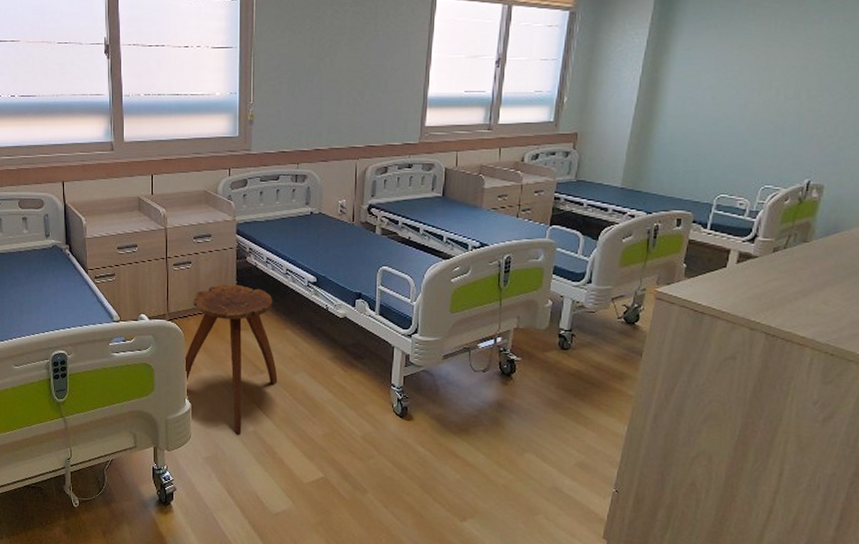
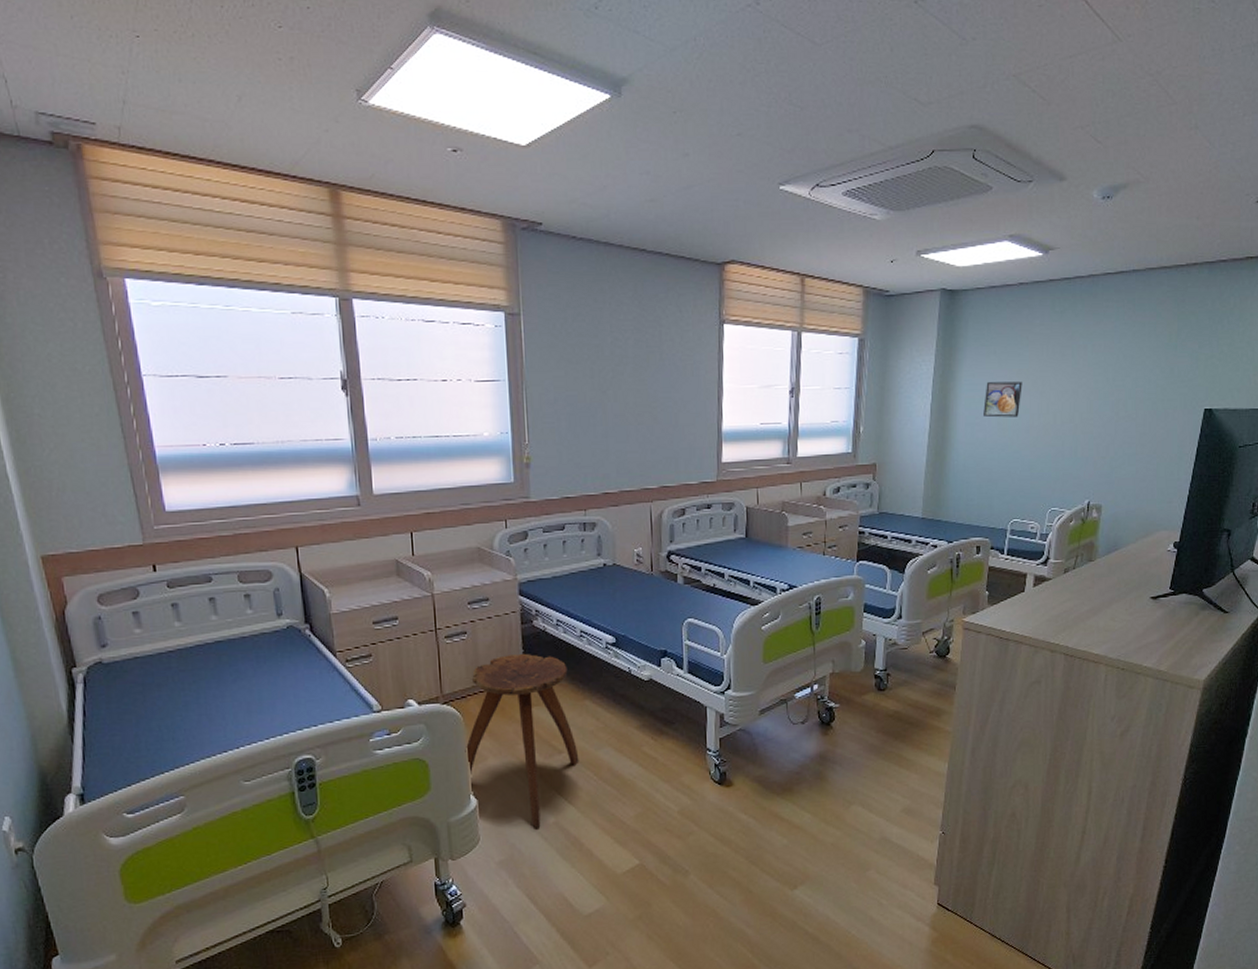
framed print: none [697,56,744,92] -> present [983,381,1022,418]

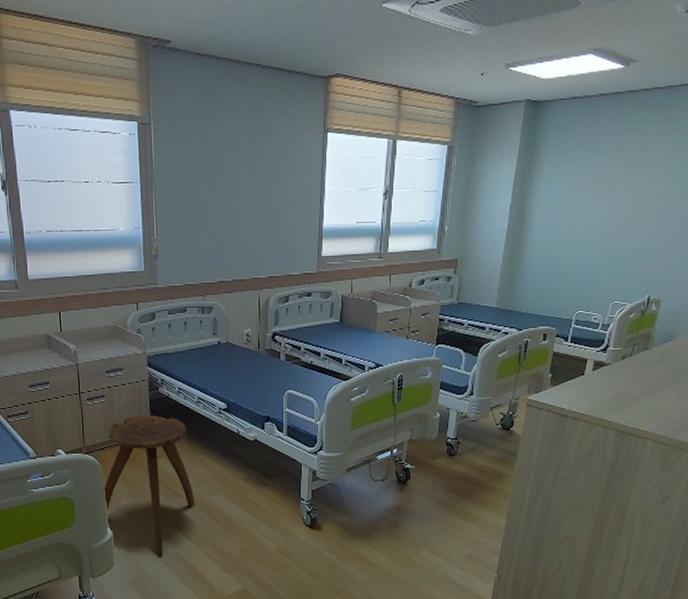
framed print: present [983,381,1022,418] -> none [558,186,596,219]

